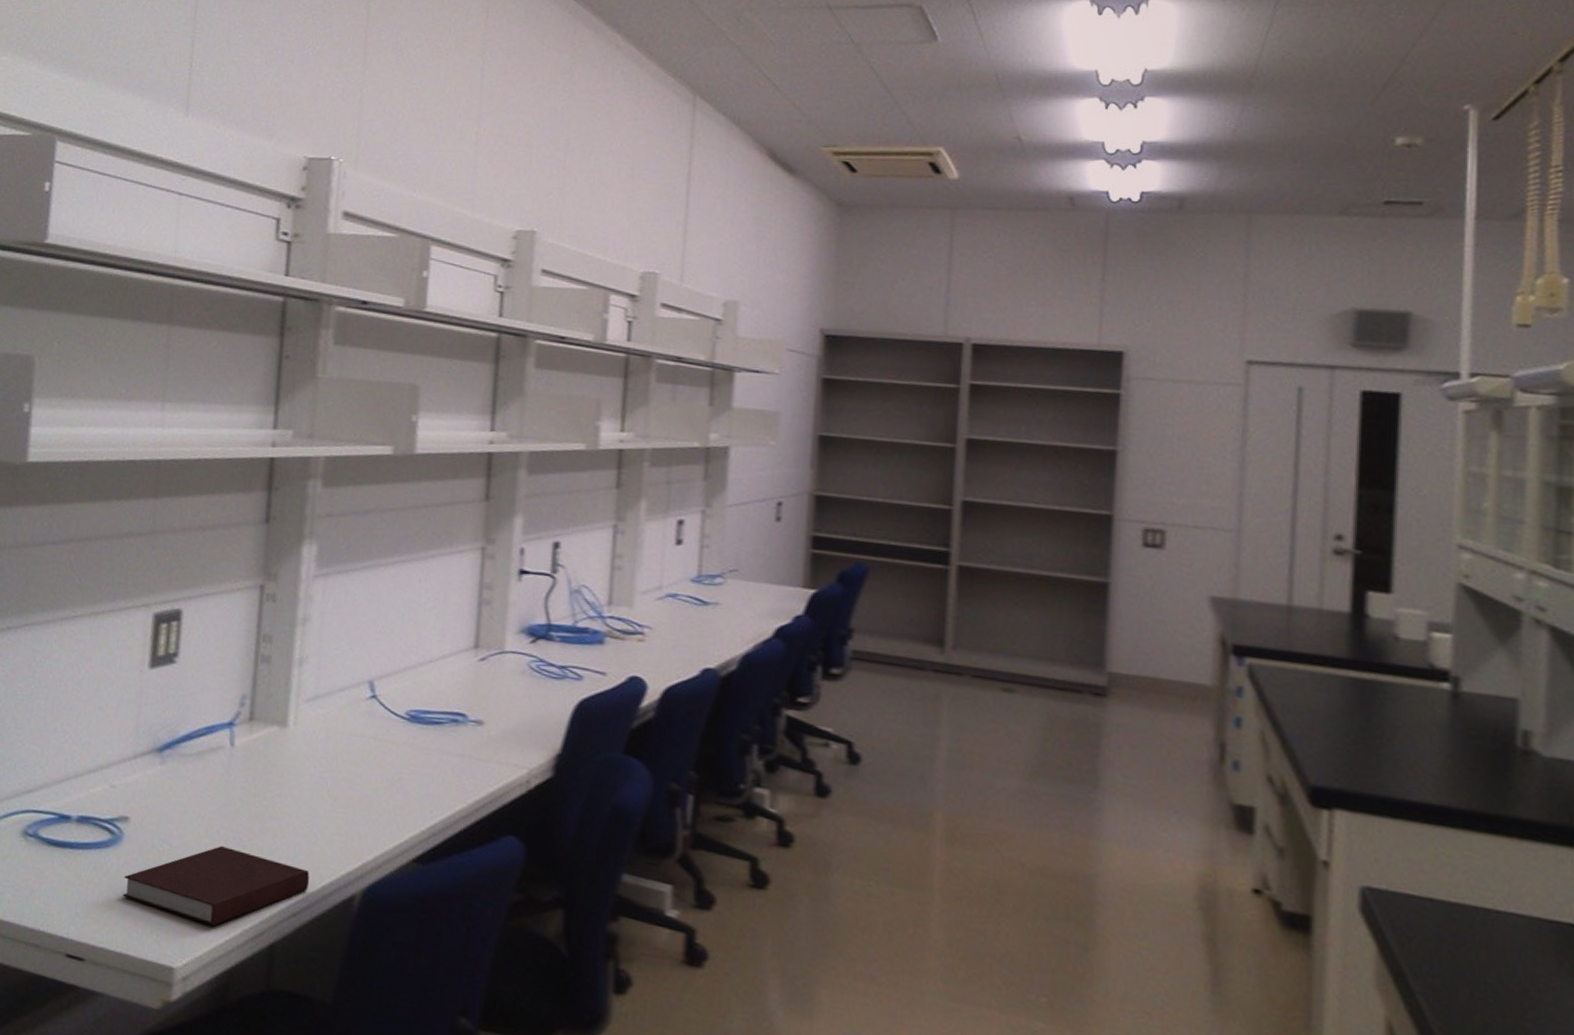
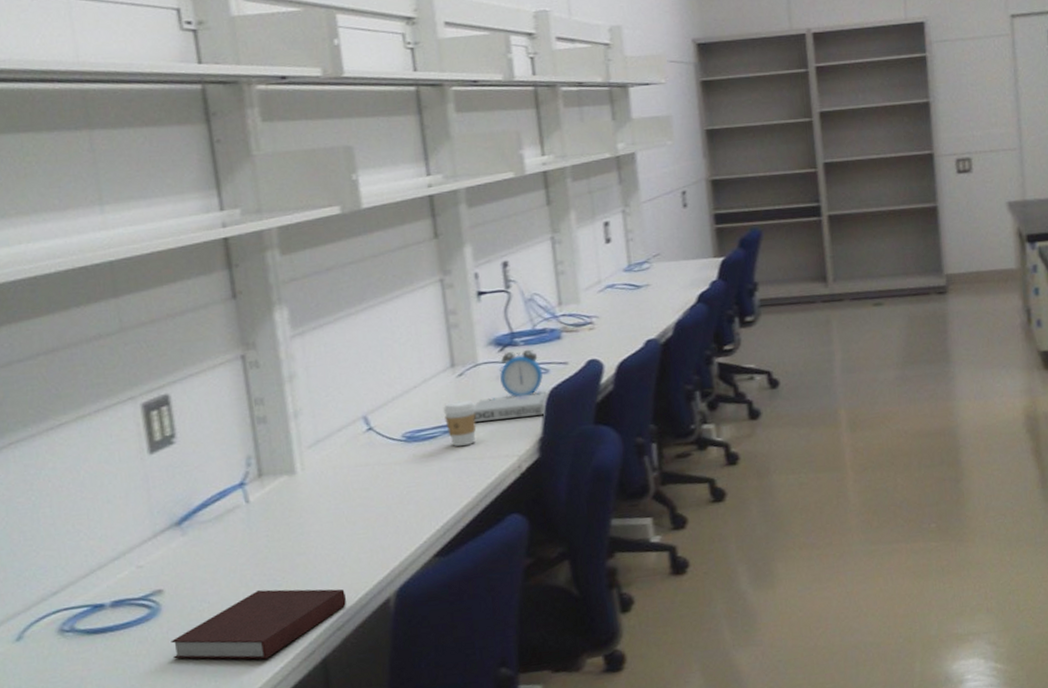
coffee cup: none [455,687,493,742] -> present [443,400,476,447]
book: none [488,692,578,728] -> present [473,392,549,422]
alarm clock: none [525,645,575,702] -> present [500,349,543,397]

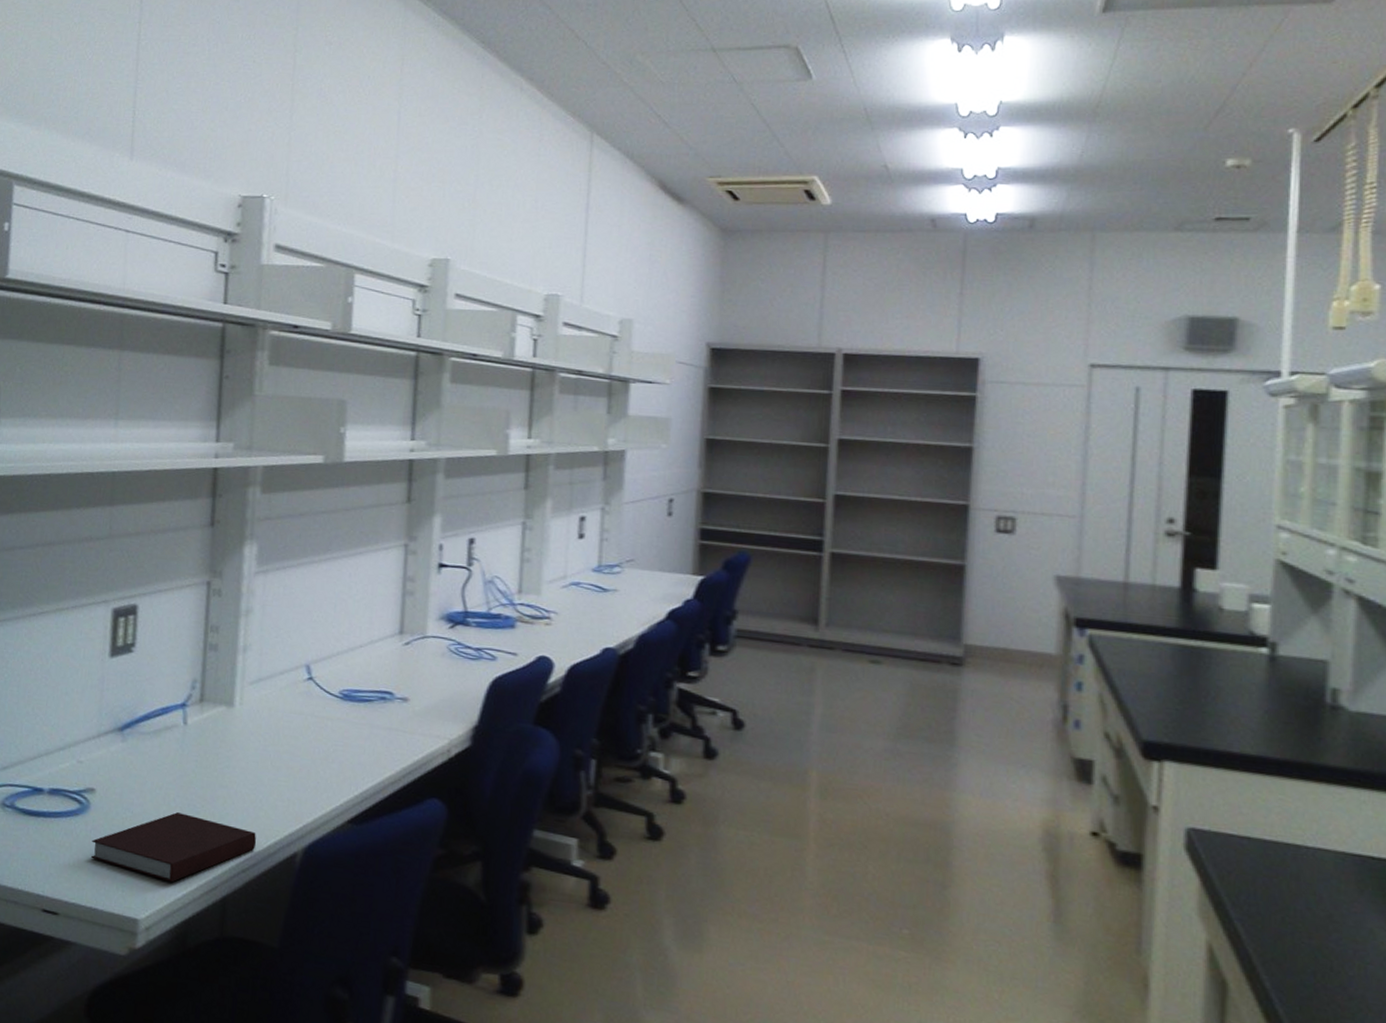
coffee cup: present [443,400,476,447] -> none [383,668,416,717]
book: present [473,392,549,422] -> none [412,673,493,703]
alarm clock: present [500,349,543,397] -> none [445,630,489,680]

